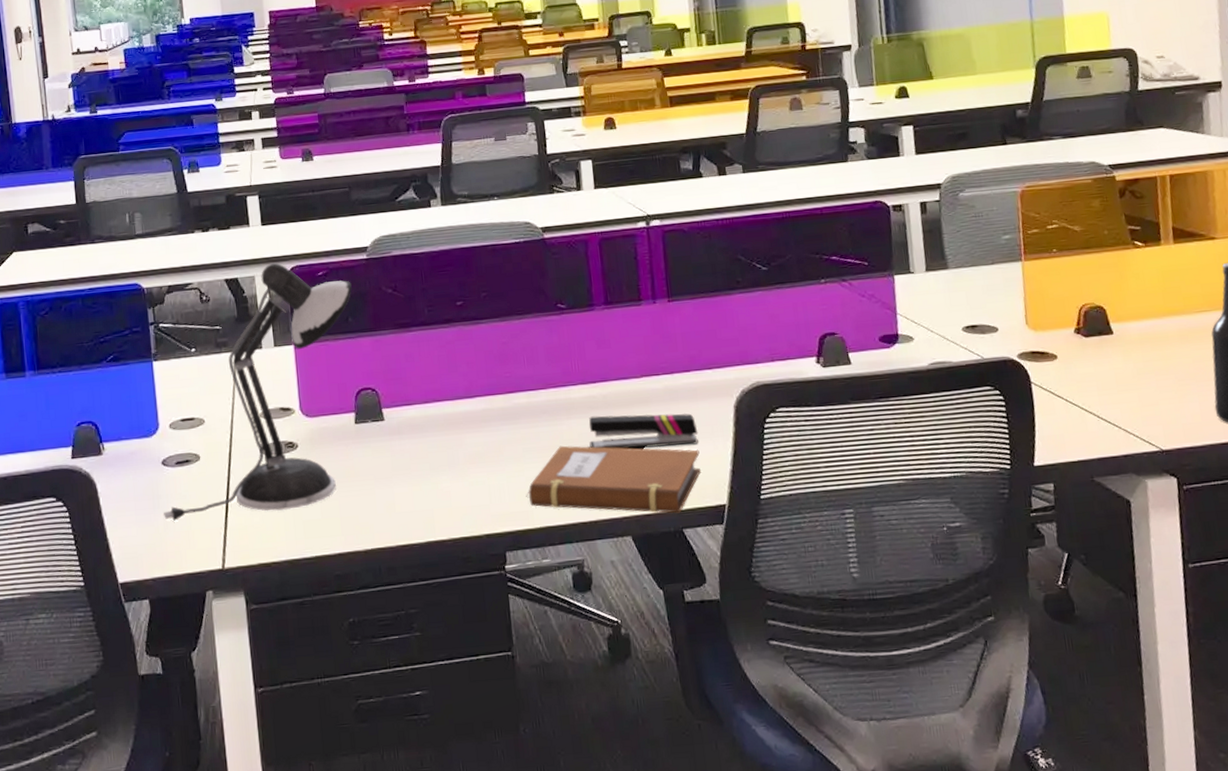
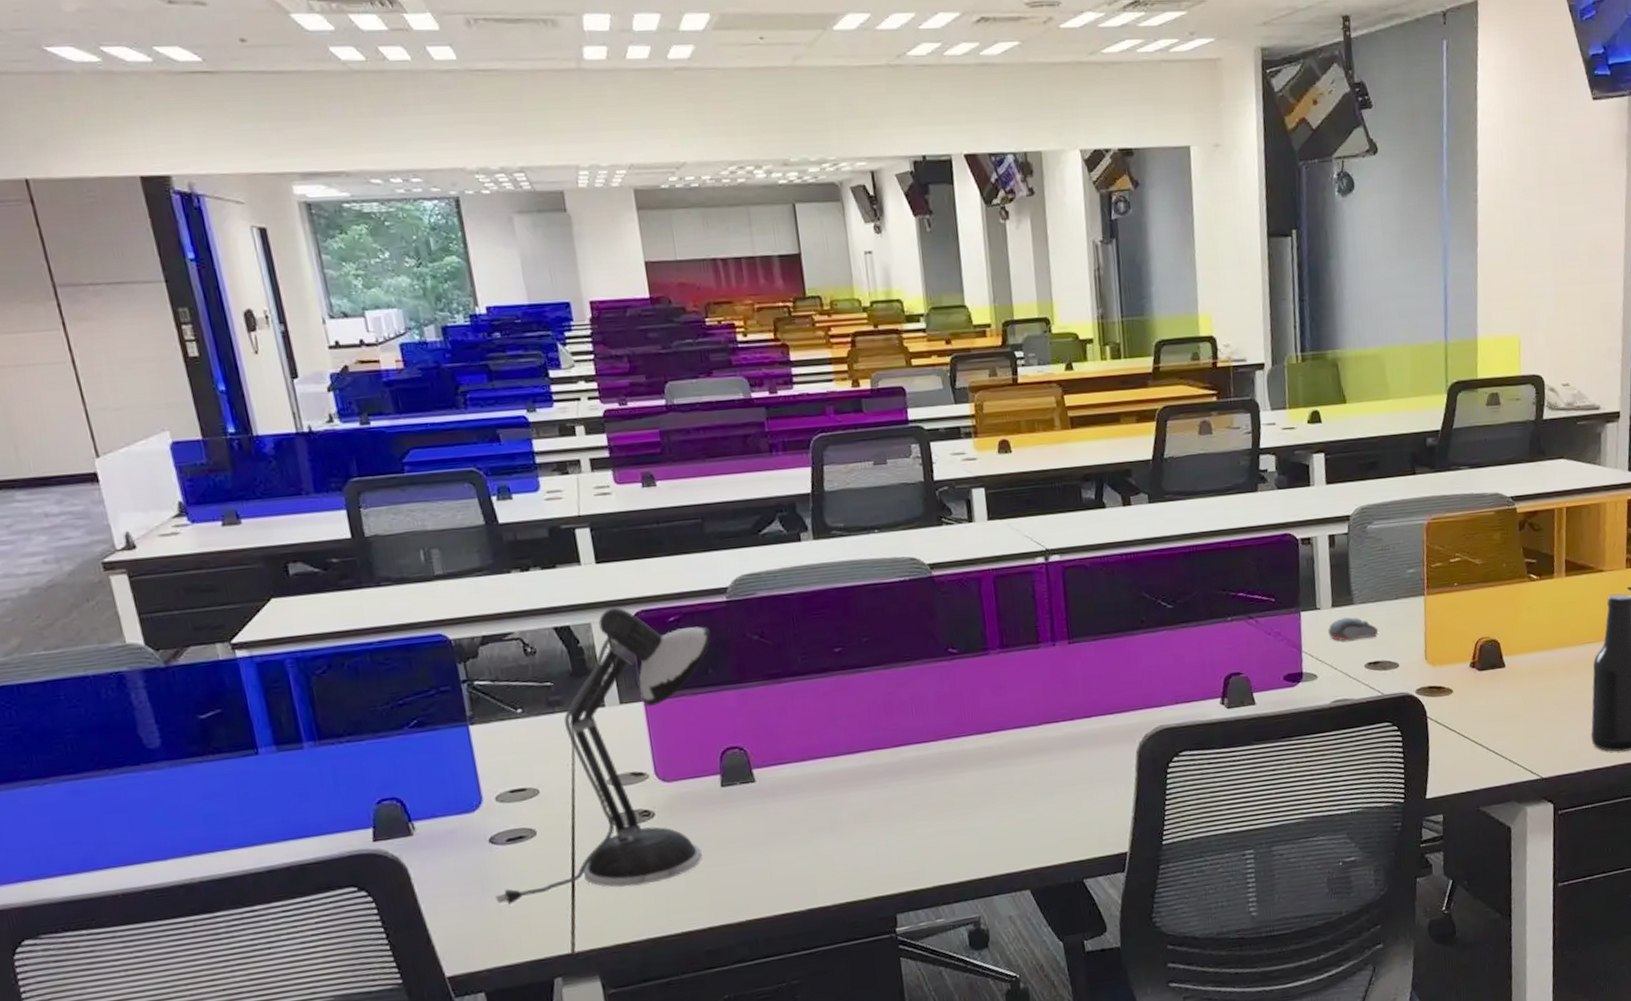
notebook: present [526,445,701,514] -> none [917,798,1102,866]
stapler: present [589,413,698,449] -> none [984,761,1100,802]
computer mouse: none [922,280,975,305] -> present [1328,616,1379,641]

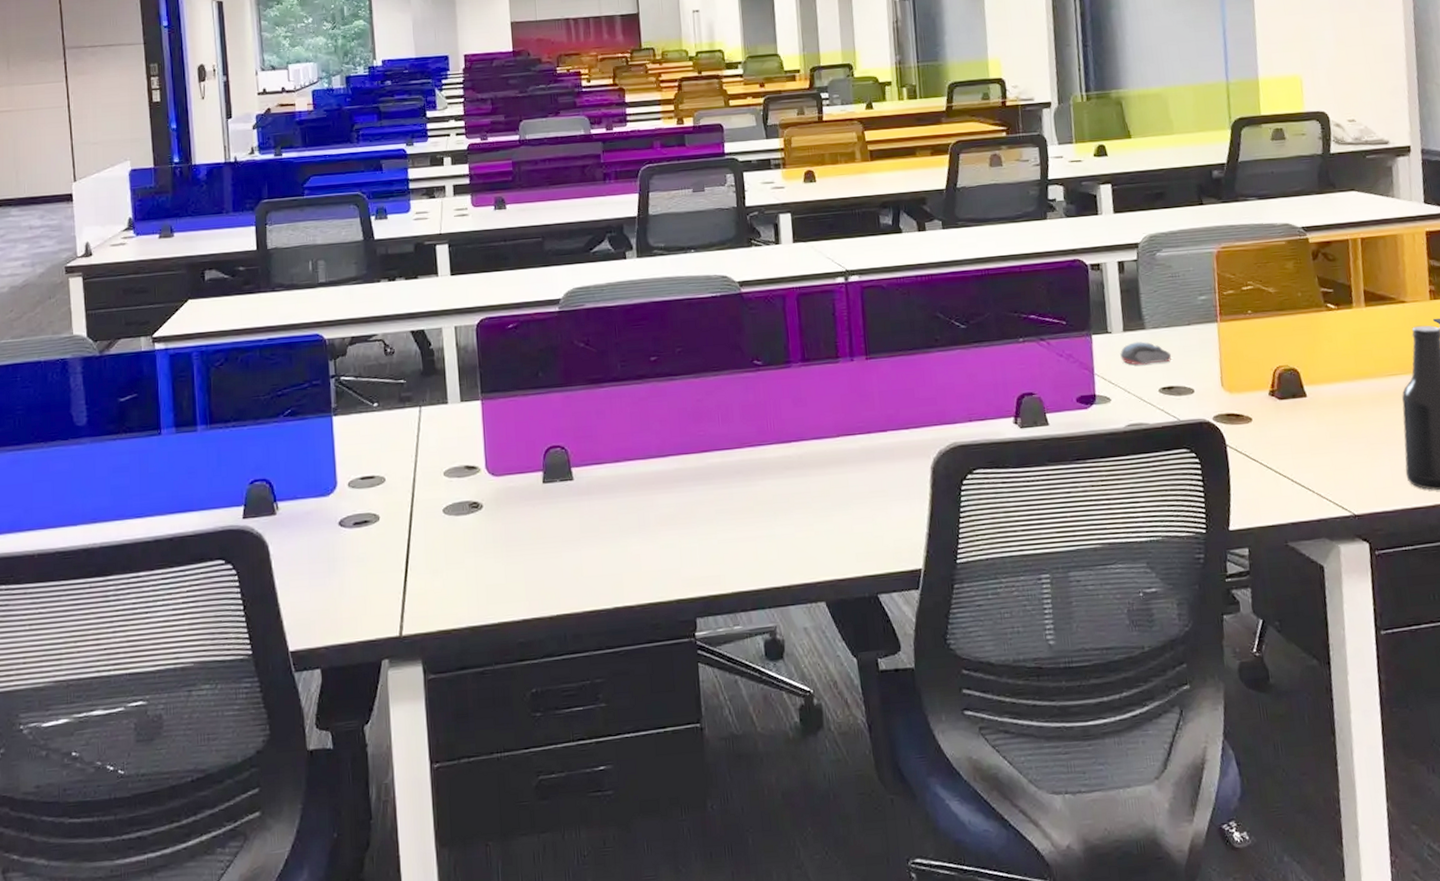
desk lamp: present [496,607,711,905] -> none [339,314,543,585]

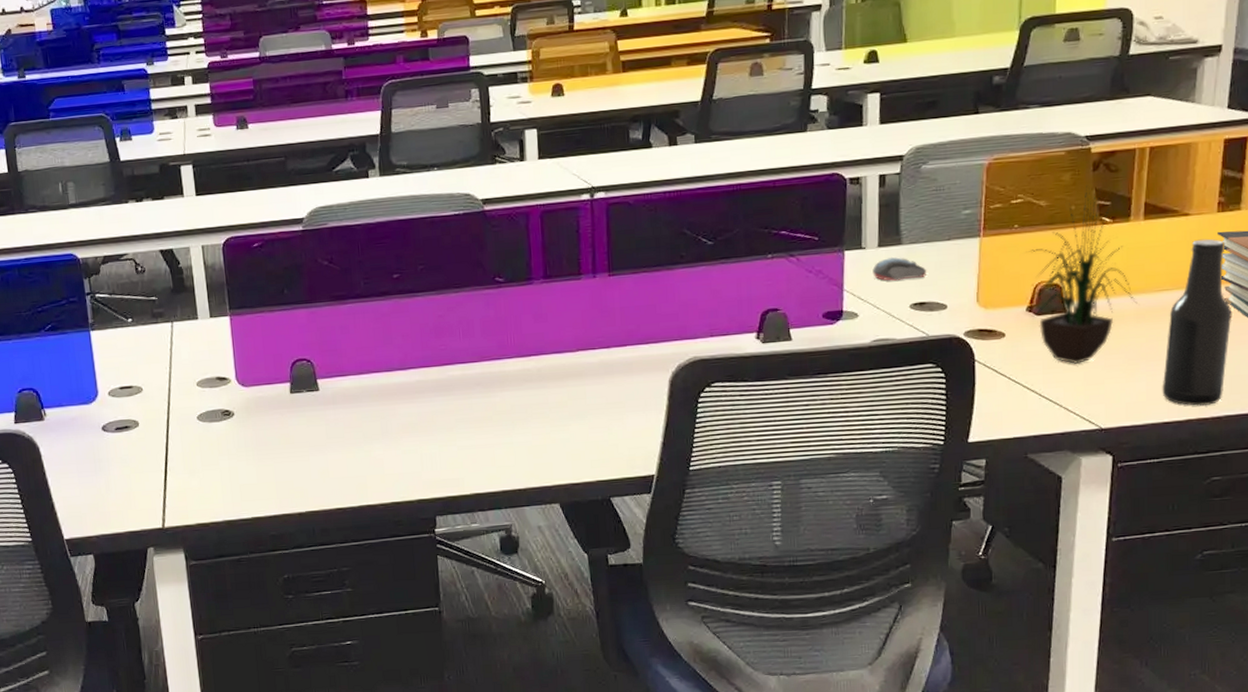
potted plant: none [1261,274,1371,449] -> present [1026,186,1137,364]

